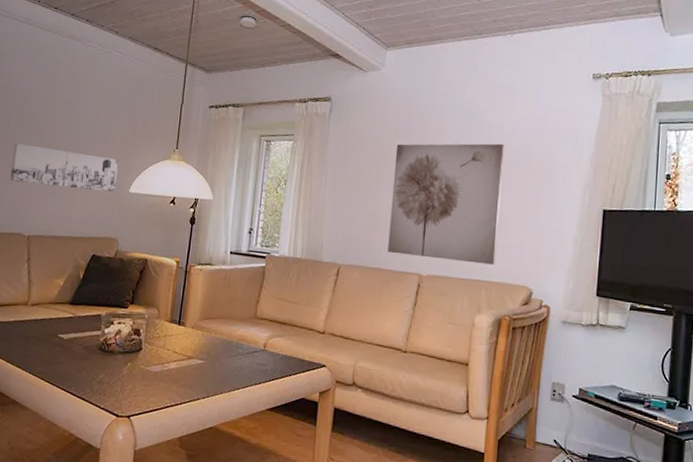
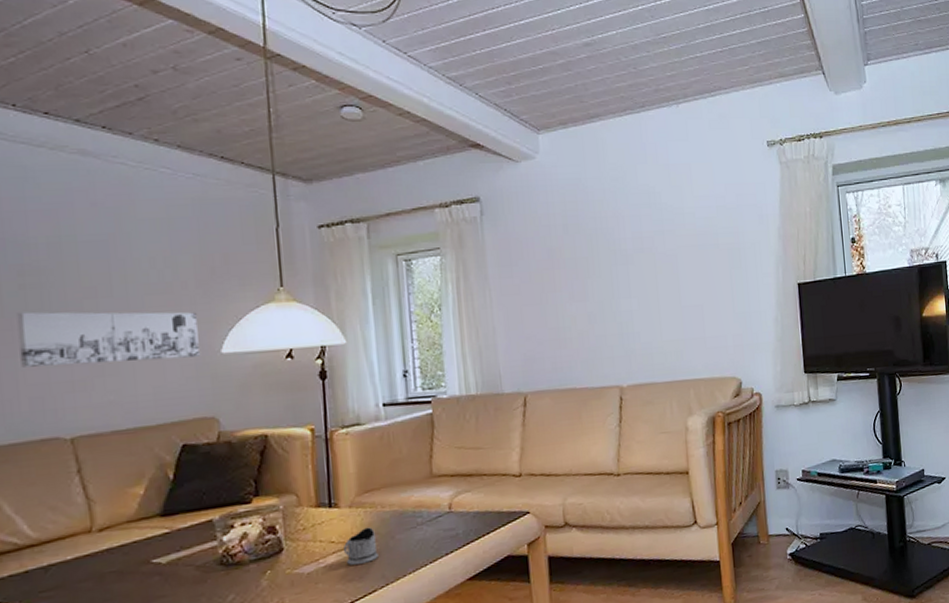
tea glass holder: none [182,347,207,375] -> present [344,527,379,565]
wall art: present [387,143,504,265] -> none [568,227,700,369]

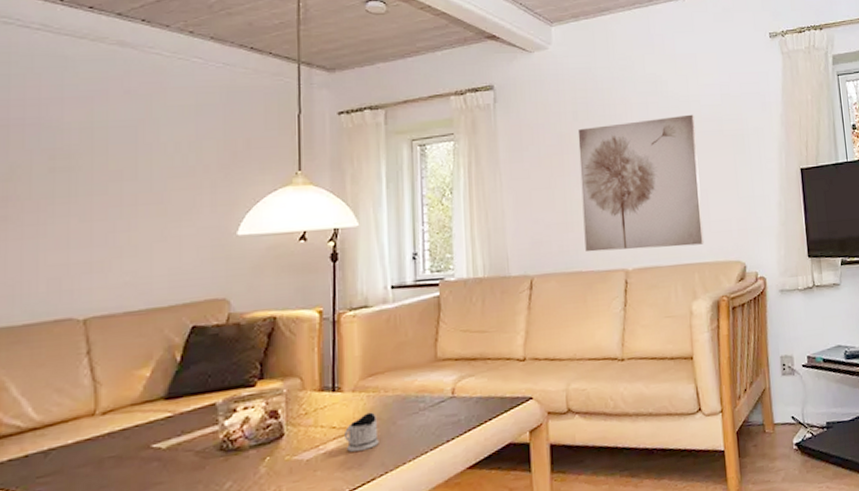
wall art: present [16,311,200,368] -> none [43,194,217,249]
wall art: none [568,227,700,369] -> present [578,114,705,252]

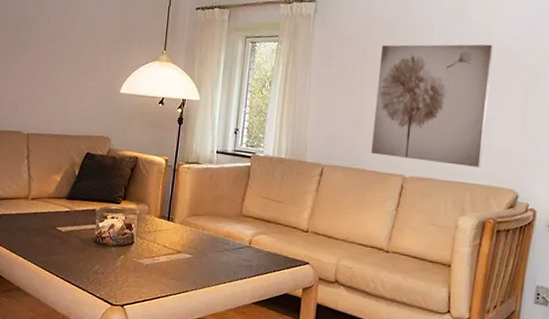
tea glass holder: present [345,412,379,452] -> none [172,242,195,269]

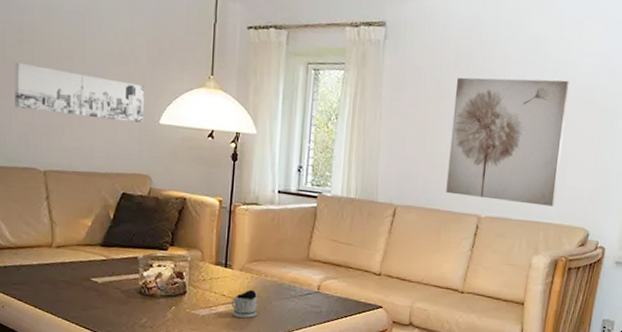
wall art: none [9,45,110,92] -> present [15,62,145,123]
tea glass holder: none [172,242,195,269] -> present [232,289,257,318]

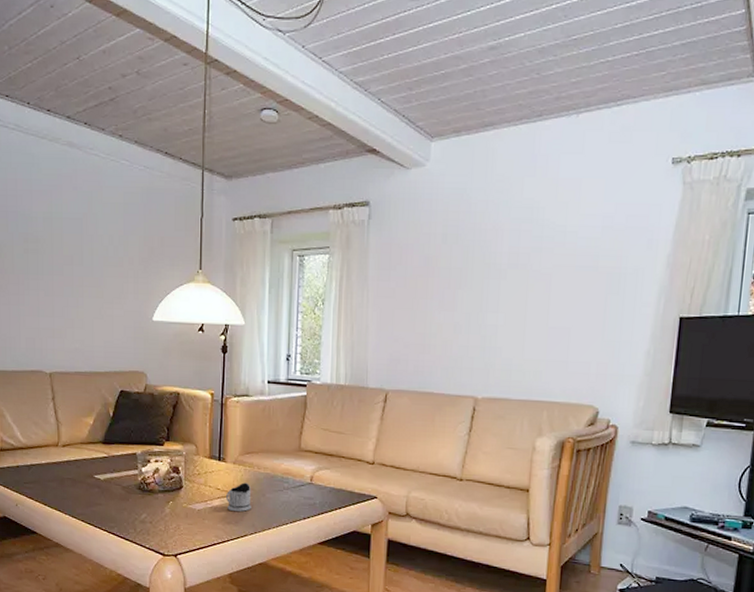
wall art: present [15,62,145,123] -> none [22,271,139,321]
wall art: present [446,77,569,207] -> none [439,246,568,384]

